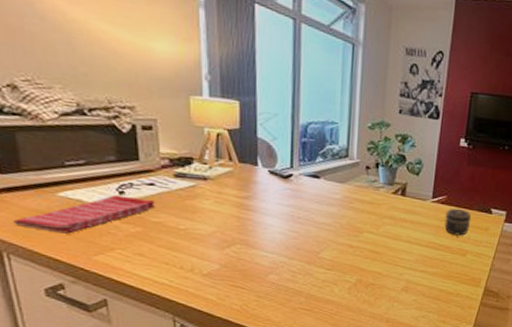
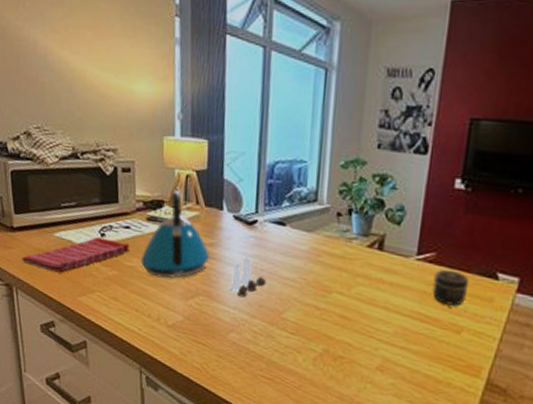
kettle: none [168,148,246,231] -> present [140,191,211,278]
salt and pepper shaker set: none [267,207,303,243] -> present [230,257,266,298]

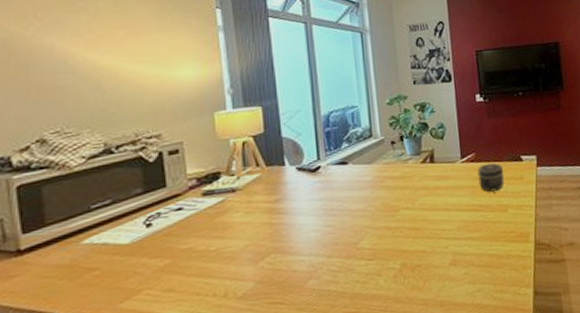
dish towel: present [22,237,130,273] -> none [34,225,184,289]
kettle: present [140,191,211,278] -> none [198,159,278,251]
salt and pepper shaker set: present [230,257,266,298] -> none [302,202,337,242]

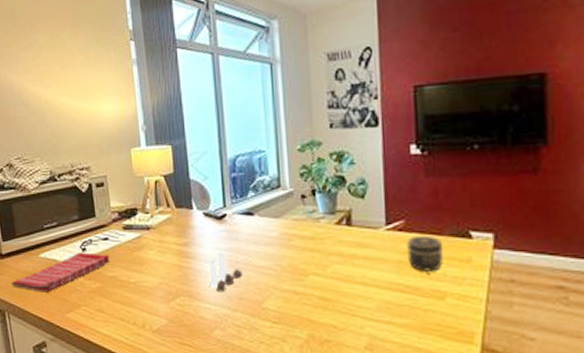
dish towel: none [34,225,184,289] -> present [12,252,110,292]
salt and pepper shaker set: none [302,202,337,242] -> present [208,252,242,293]

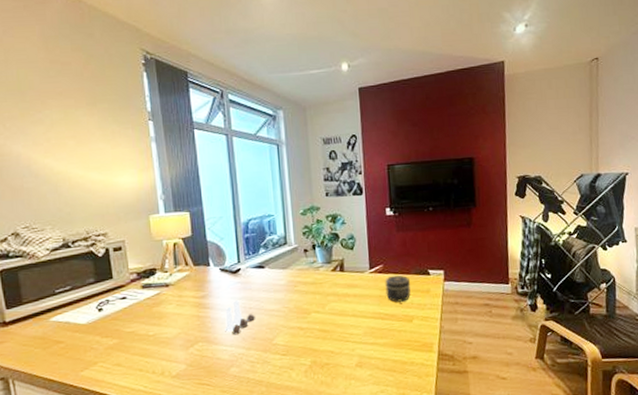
dish towel: present [12,252,110,292] -> none [17,311,128,355]

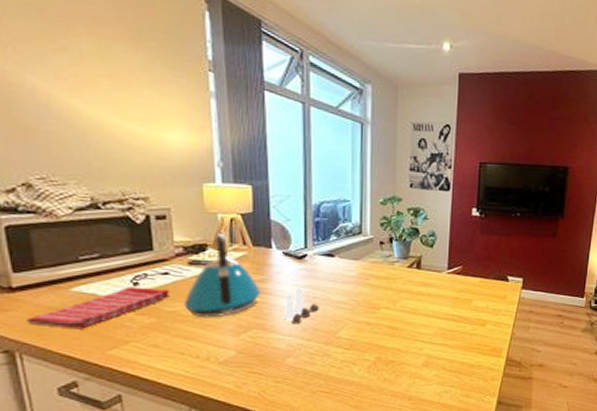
dish towel: none [17,311,128,355] -> present [27,287,170,329]
kettle: none [139,258,204,336] -> present [183,234,262,318]
jar: present [385,274,411,302] -> none [461,278,488,305]

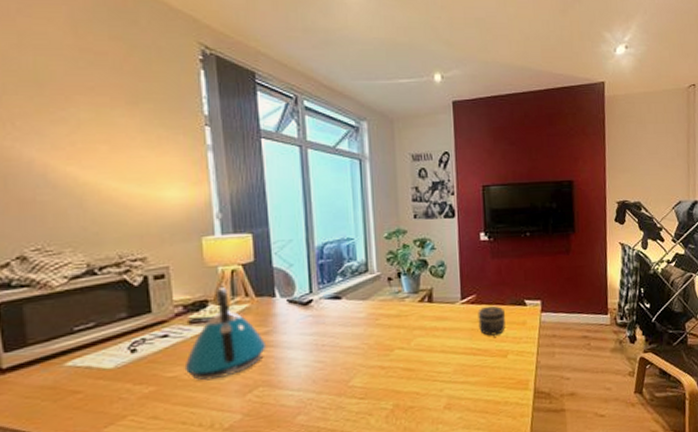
dish towel: present [27,287,170,329] -> none [17,352,169,409]
salt and pepper shaker set: present [284,288,319,325] -> none [291,336,329,378]
jar: none [461,278,488,305] -> present [478,305,506,336]

